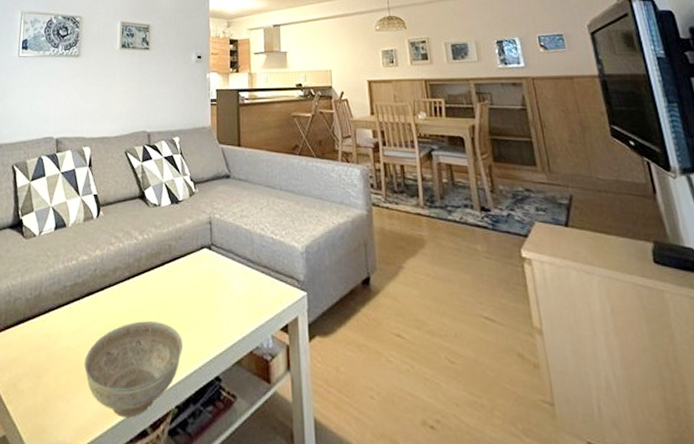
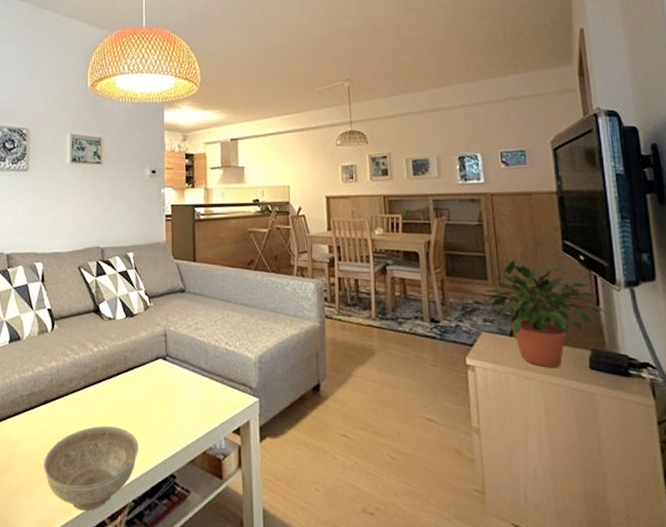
potted plant: none [531,145,667,261] -> present [480,260,608,367]

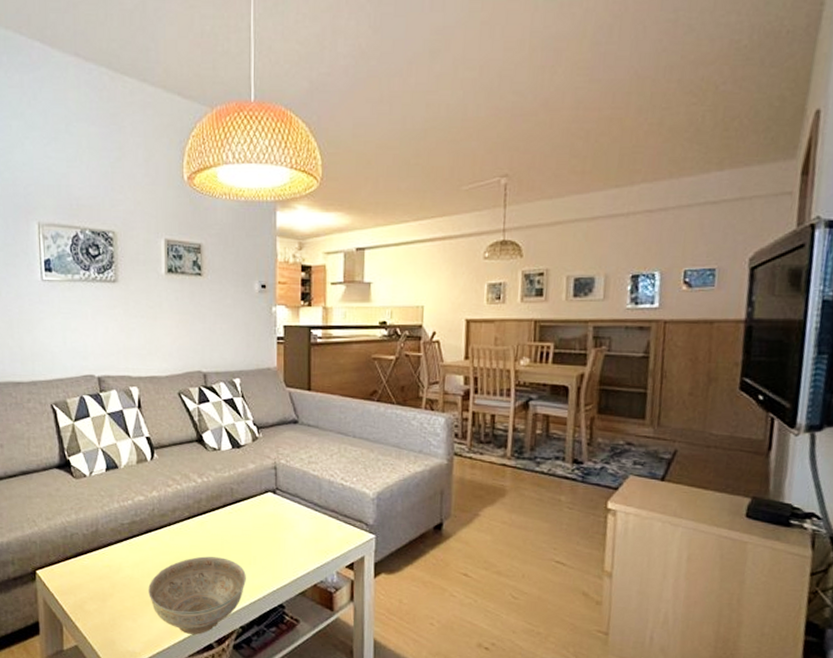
potted plant: present [480,260,608,367] -> none [632,398,779,514]

